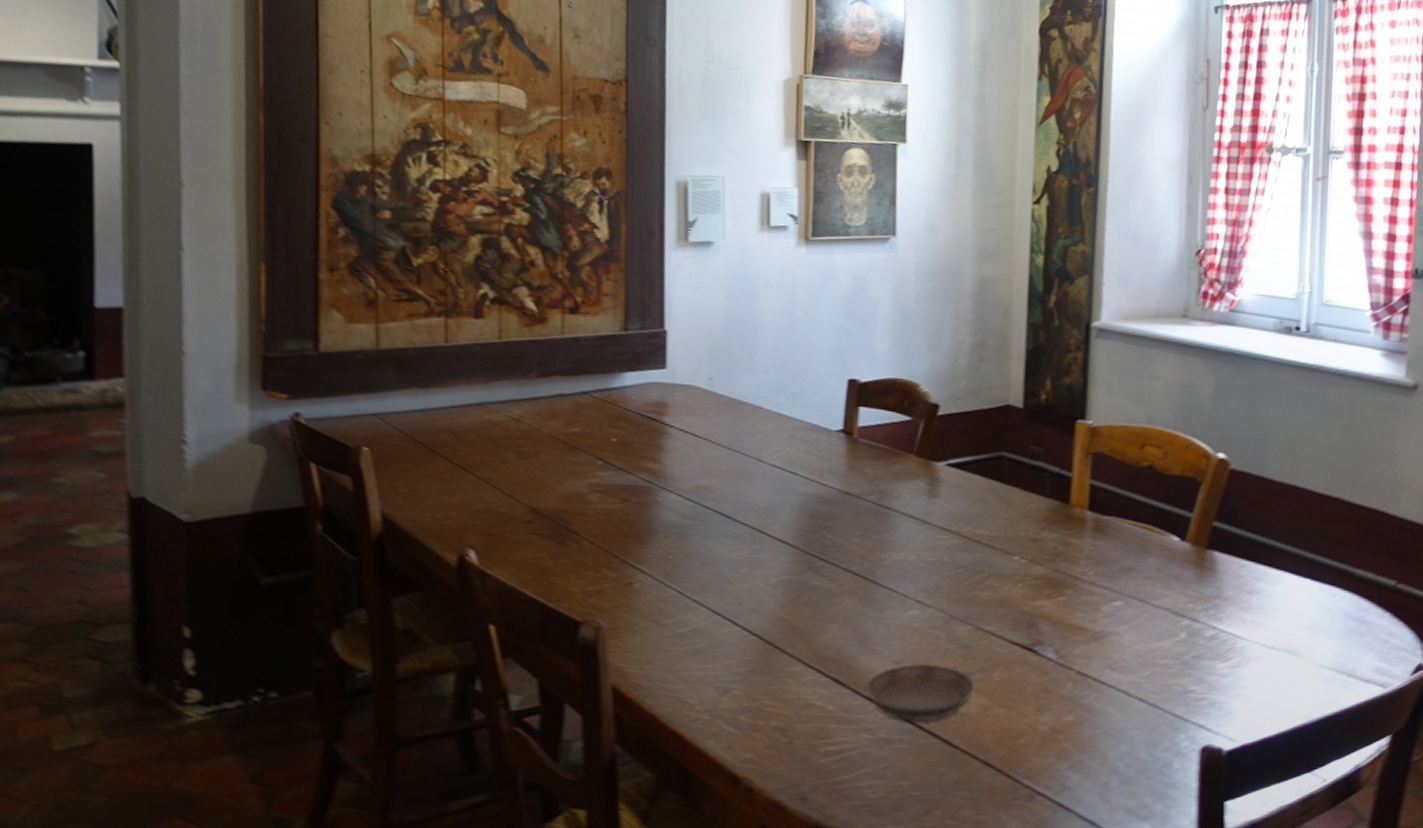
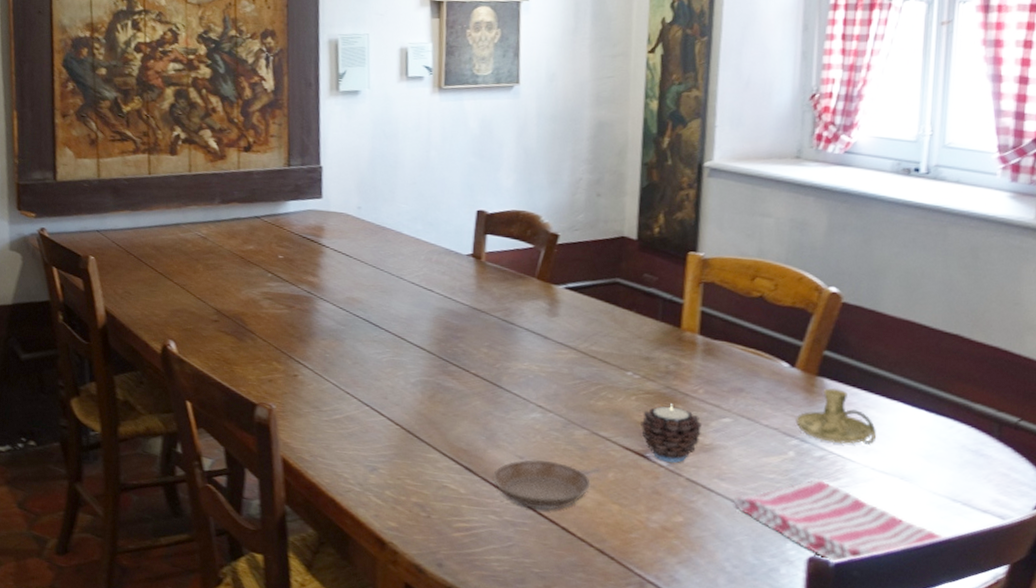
candle: none [1028,589,1092,656] -> present [640,404,702,464]
dish towel: none [1126,660,1333,751] -> present [734,478,946,563]
candlestick: none [1187,560,1266,621] -> present [795,387,877,445]

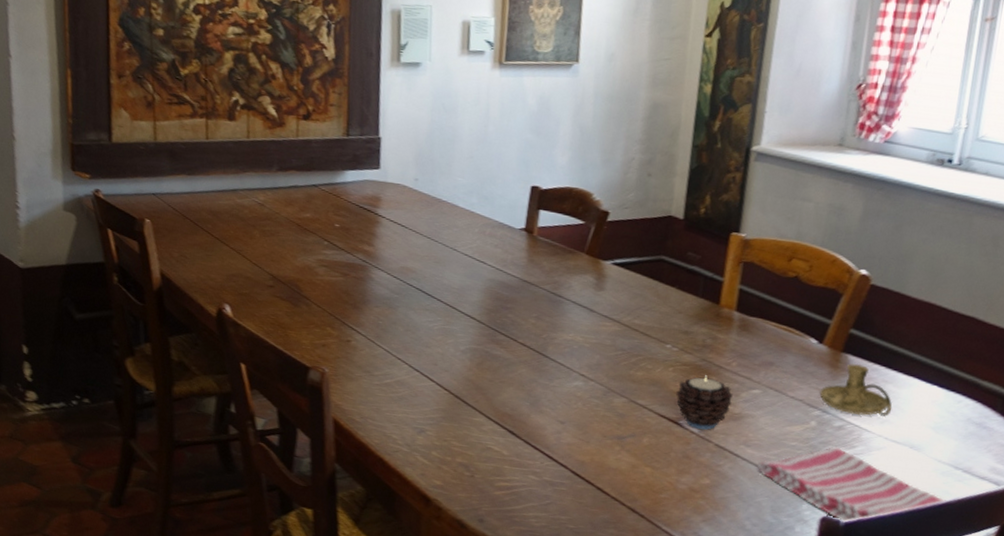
saucer: present [493,459,591,510] -> none [534,424,626,472]

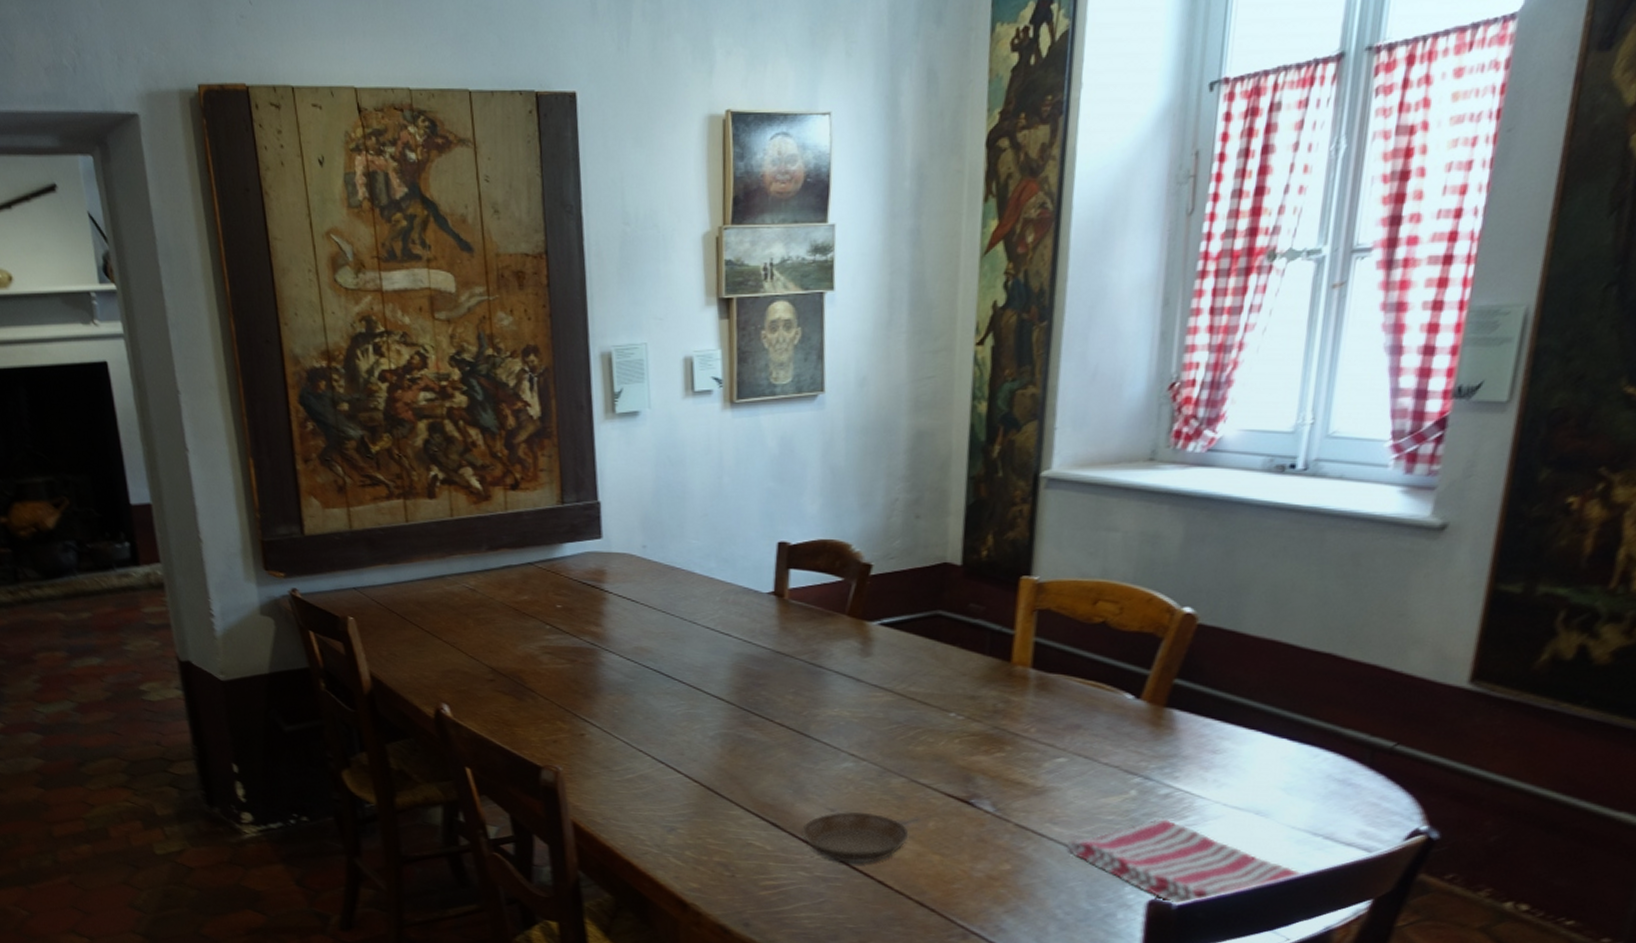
saucer: none [534,424,626,472] -> present [801,812,909,864]
candle: present [676,375,733,431] -> none [964,745,1033,809]
candlestick: present [819,363,893,417] -> none [1139,719,1231,780]

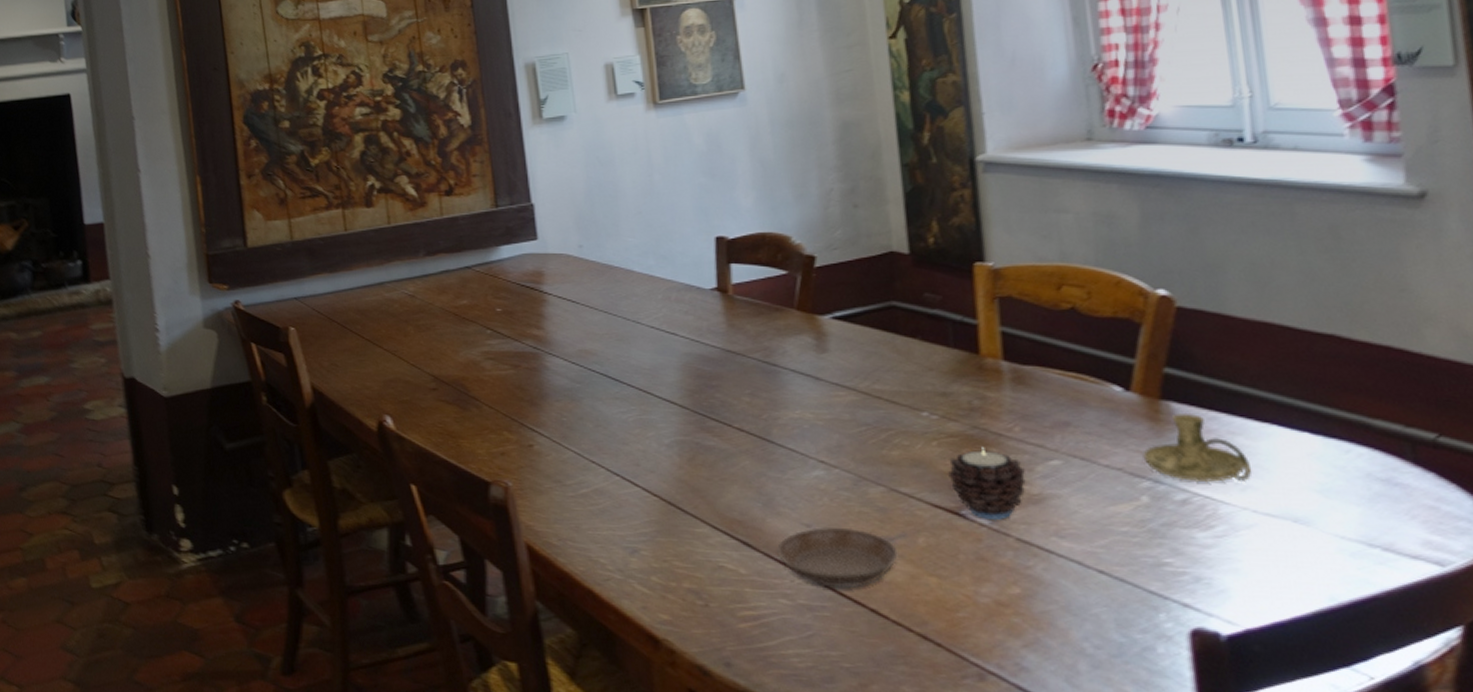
candle: none [964,745,1033,809] -> present [948,447,1026,521]
dish towel: present [1068,818,1303,905] -> none [1082,528,1369,636]
candlestick: none [1139,719,1231,780] -> present [1142,412,1253,483]

